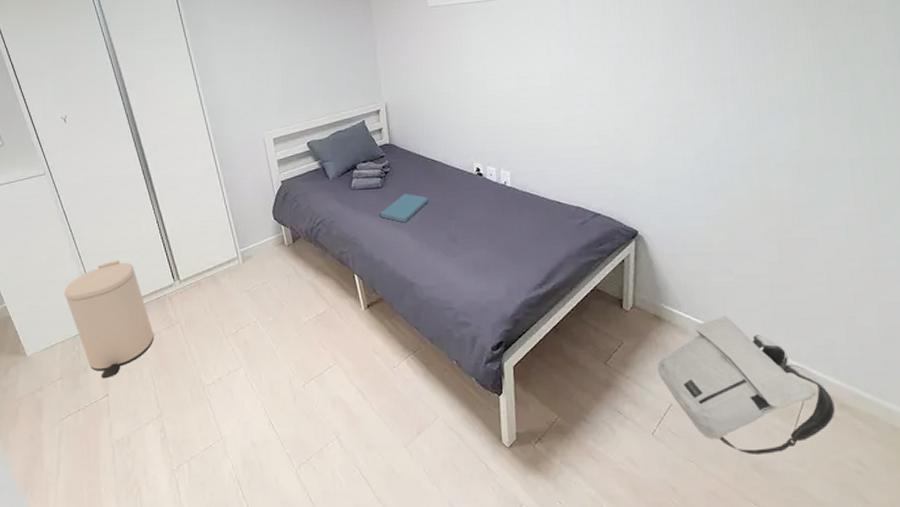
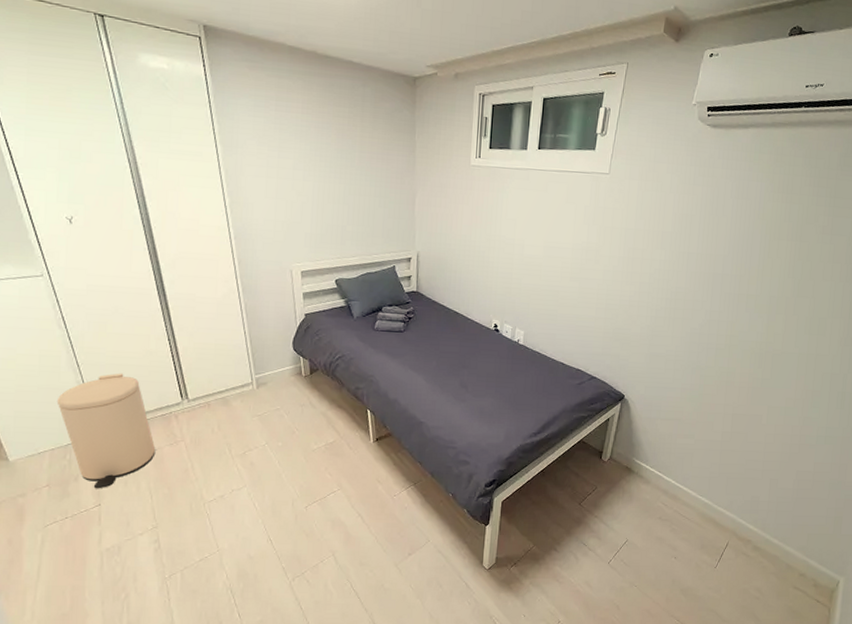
book: present [379,193,429,223] -> none [398,339,447,367]
backpack: present [657,316,836,454] -> none [621,472,750,582]

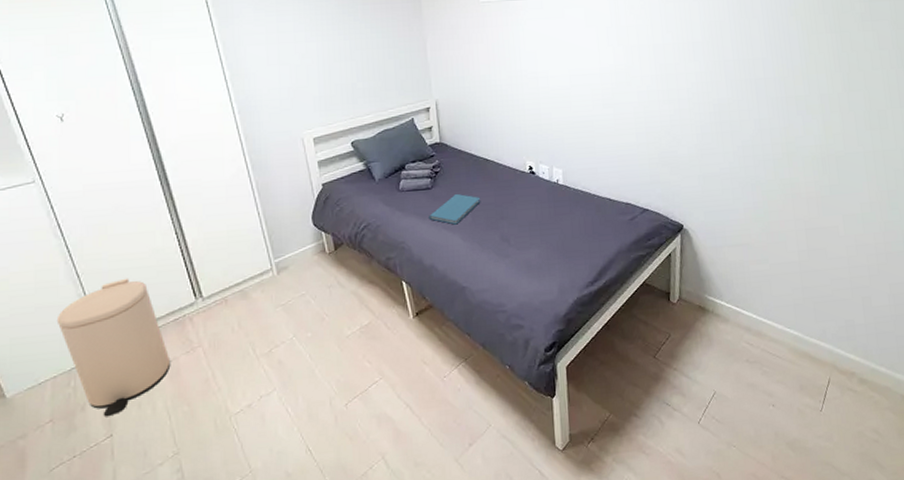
book: none [398,339,447,367] -> present [429,193,481,225]

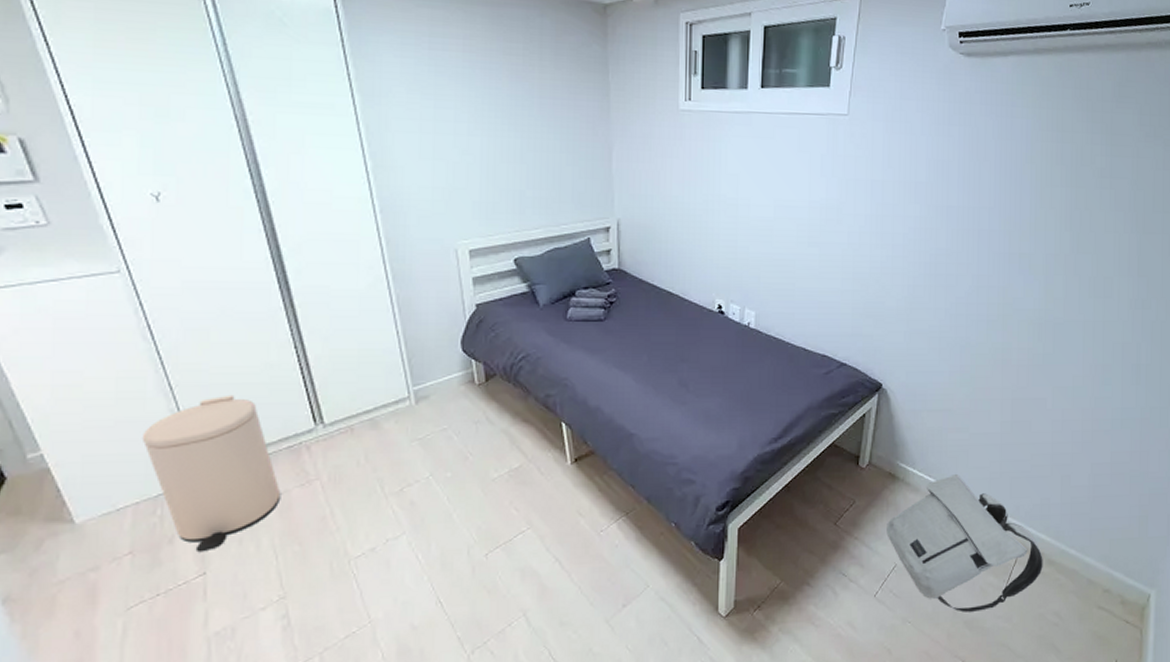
book: present [429,193,481,225] -> none [598,328,660,364]
backpack: none [702,303,856,434] -> present [886,474,1043,612]

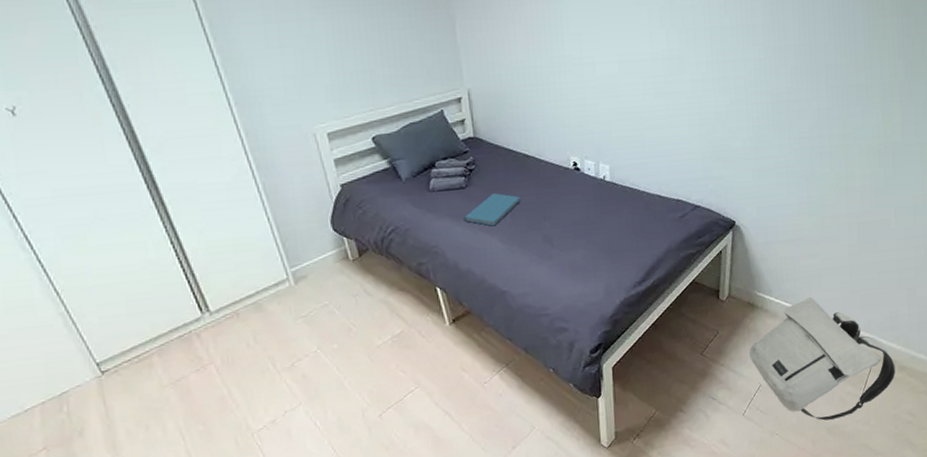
pedal bin: present [141,394,281,553] -> none [37,293,179,442]
book: none [598,328,660,364] -> present [463,192,521,227]

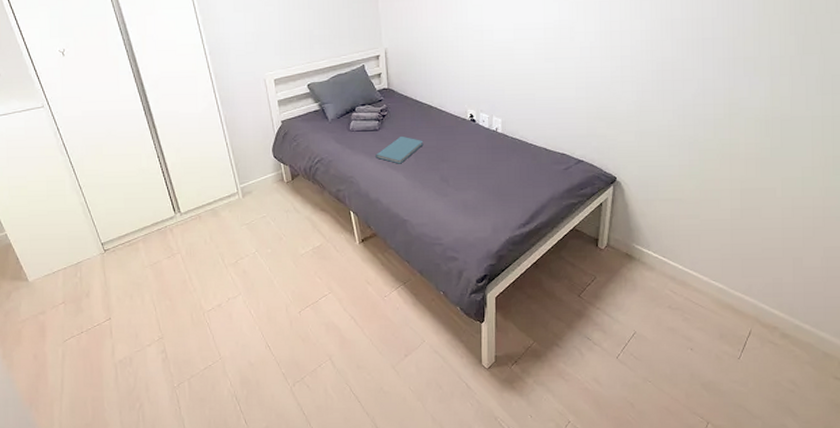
backpack: present [749,297,895,421] -> none [625,256,777,376]

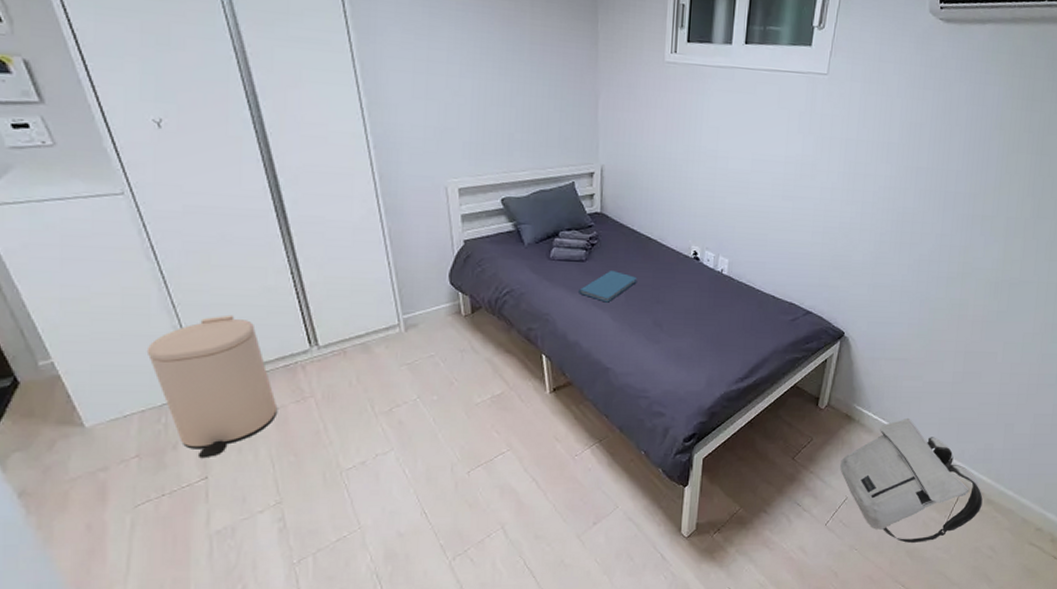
pedal bin: none [65,192,156,304] -> present [146,315,278,459]
backpack: none [625,256,777,376] -> present [840,419,983,543]

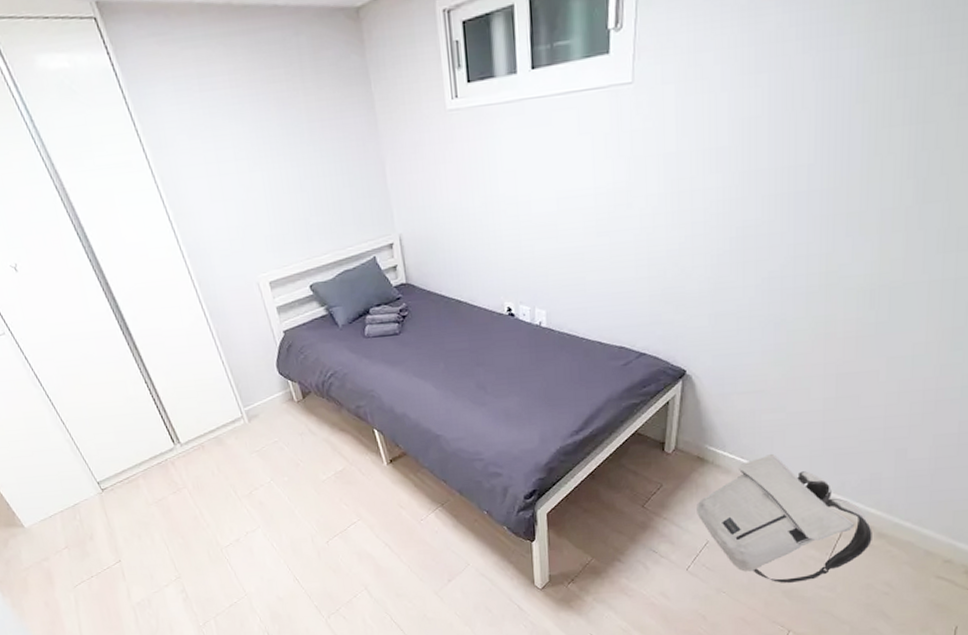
pedal bin: present [146,315,278,459] -> none [52,425,161,546]
book: present [579,269,638,303] -> none [398,338,454,372]

